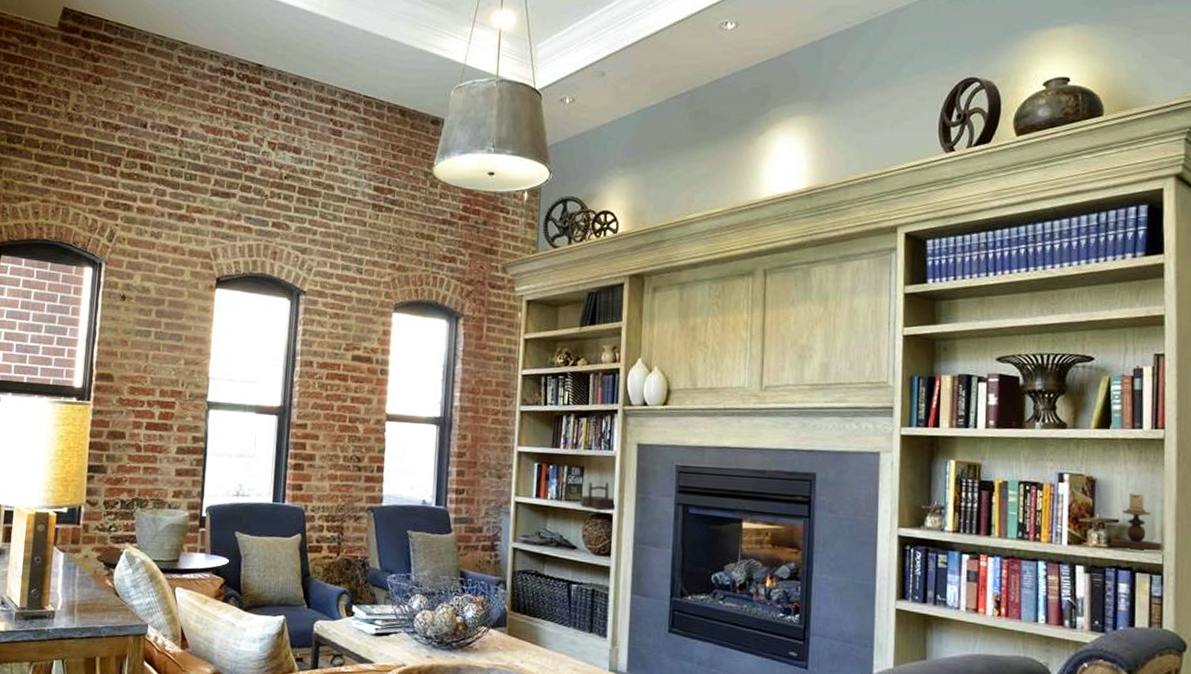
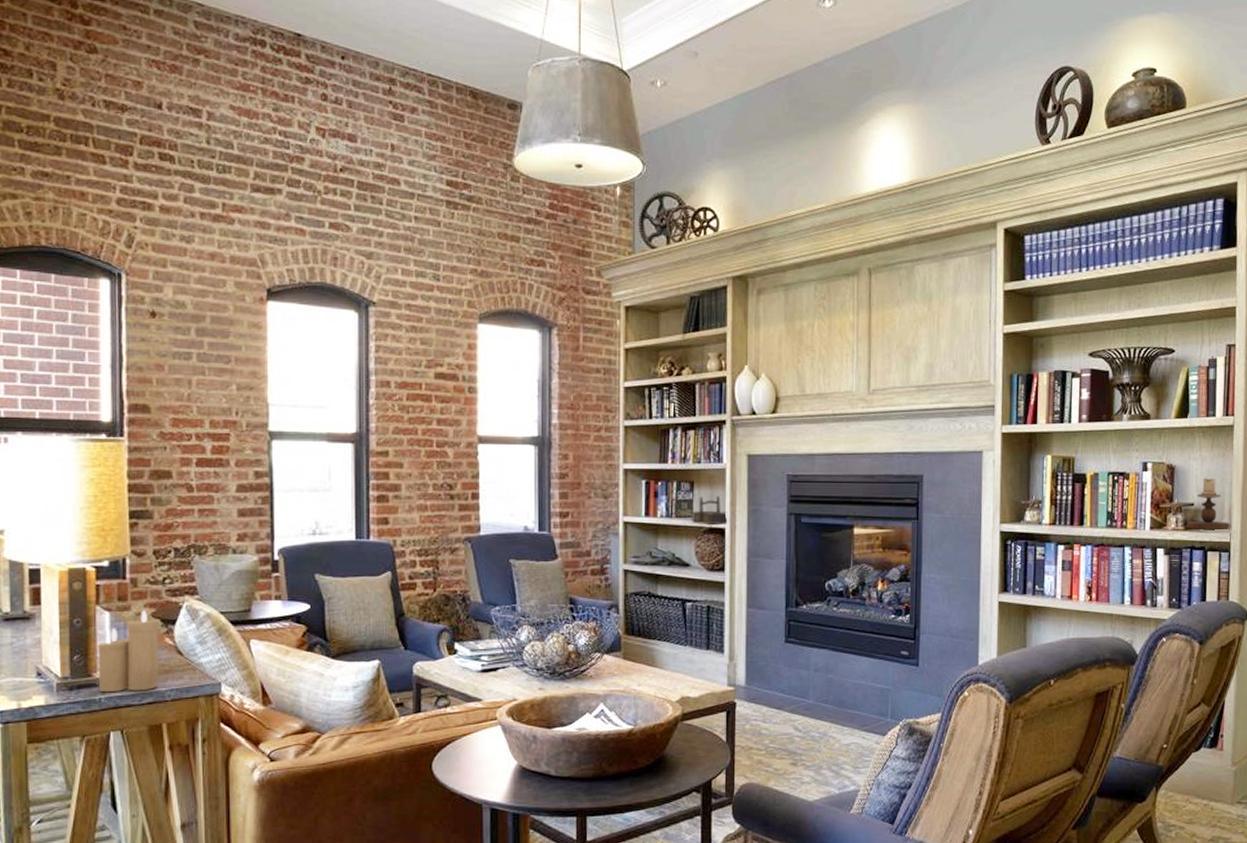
candle: none [48,553,103,626] -> present [97,610,160,693]

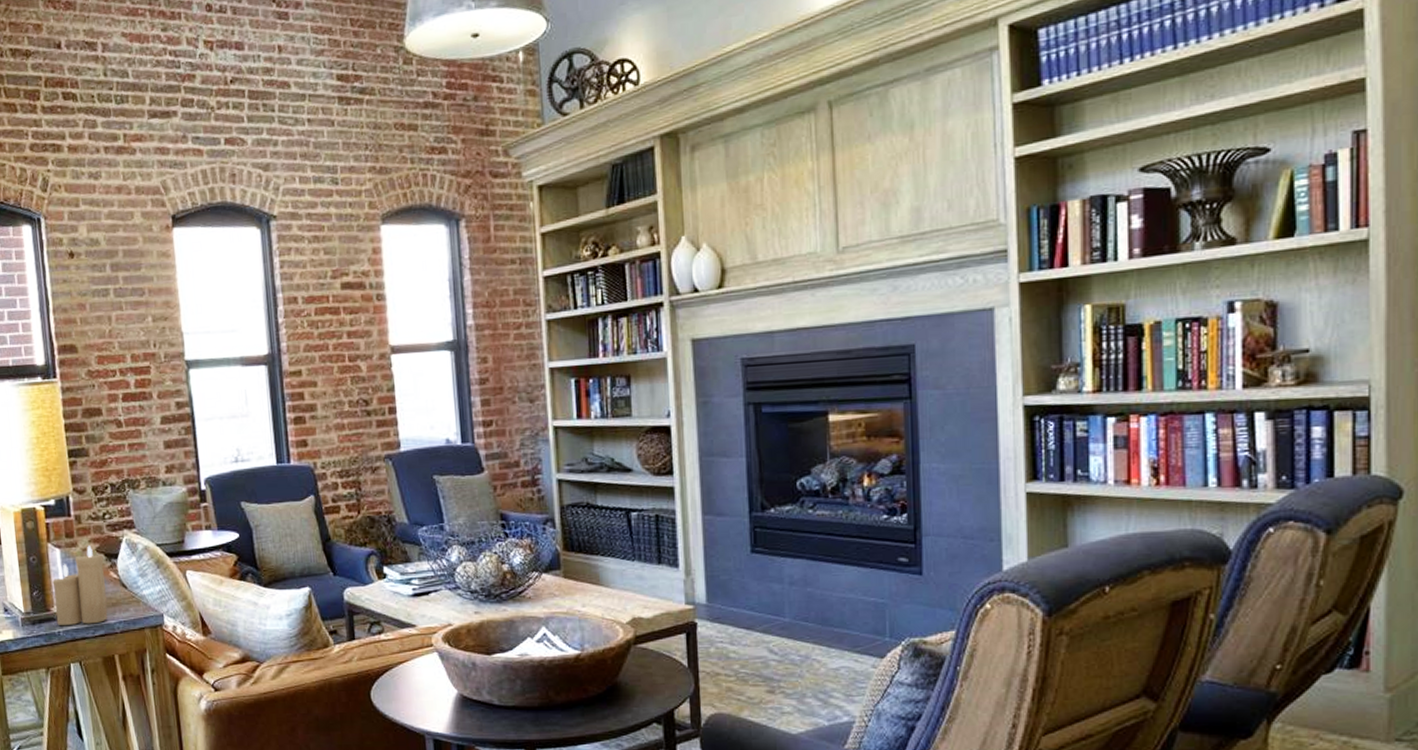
decorative box: present [692,496,729,526] -> none [630,389,675,424]
candlestick: present [1187,478,1230,531] -> none [1300,313,1369,384]

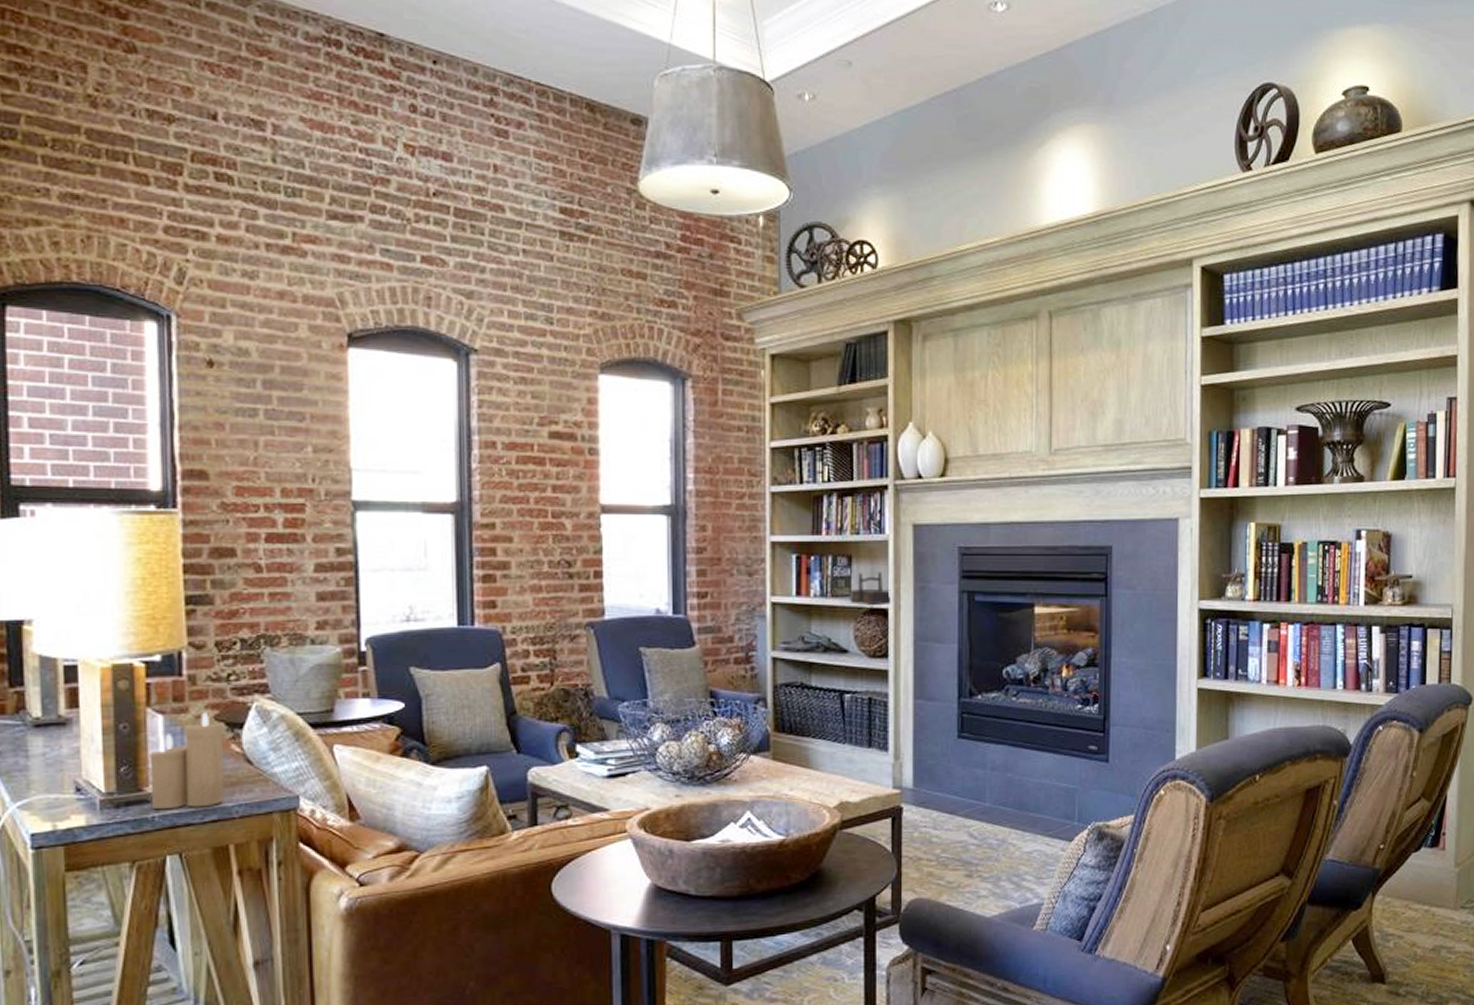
decorative box: none [630,389,675,424] -> present [850,572,893,606]

